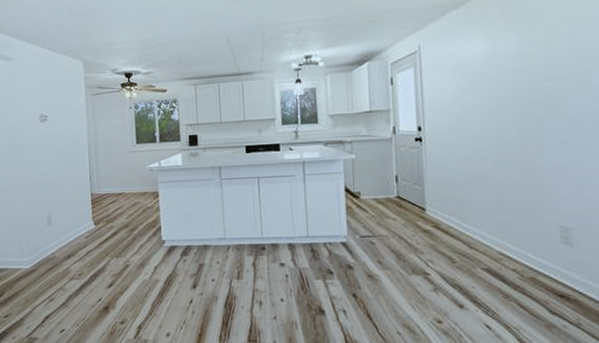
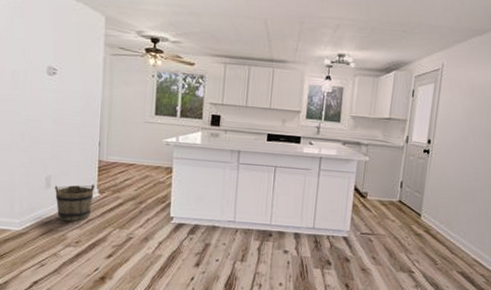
bucket: none [55,216,91,256] -> present [54,183,96,222]

